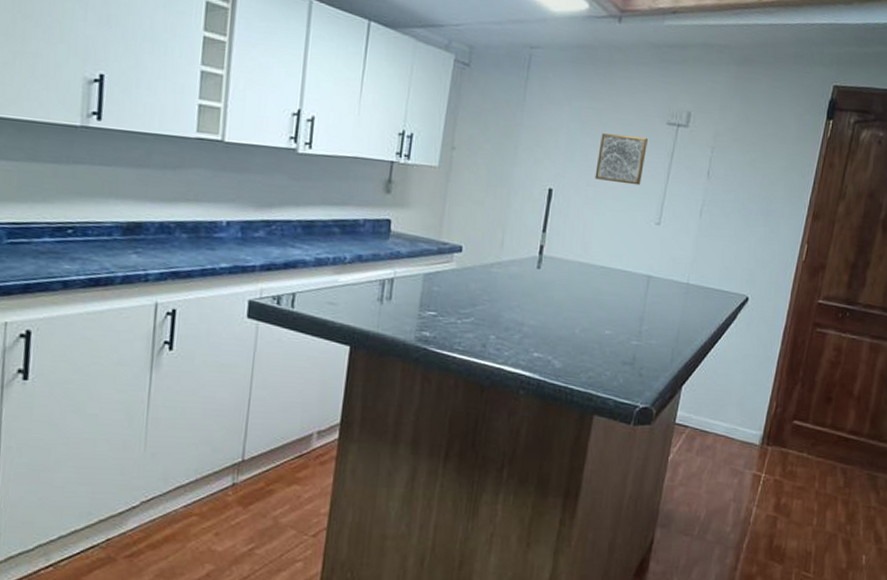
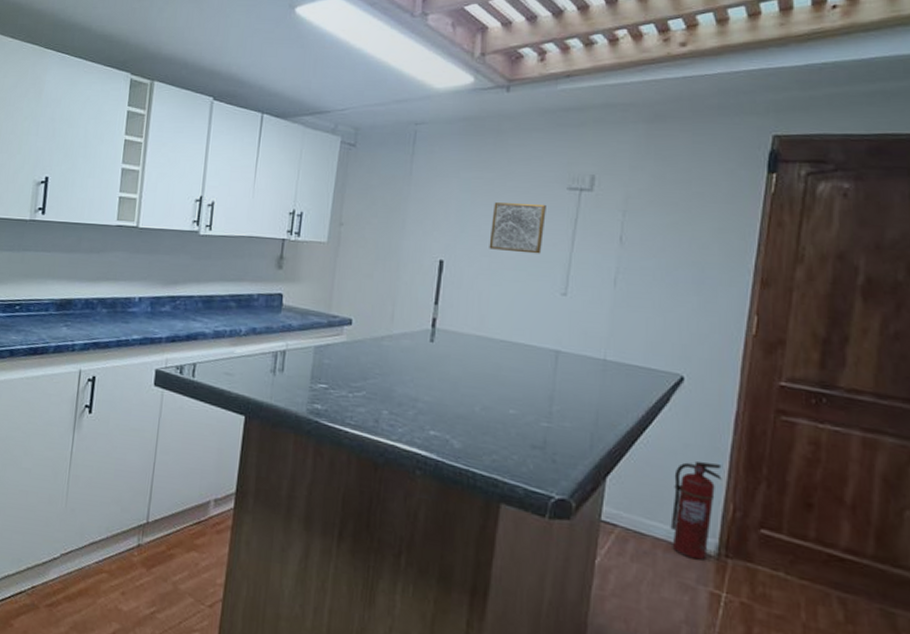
fire extinguisher: none [728,369,771,449] -> present [670,462,722,560]

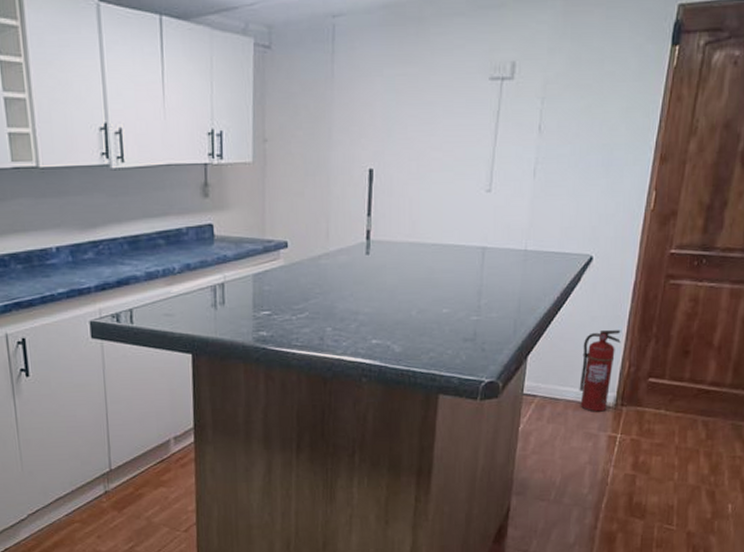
wall art: present [489,202,546,254] -> none [416,98,470,153]

